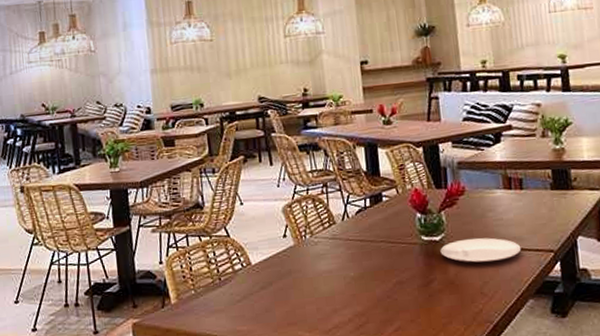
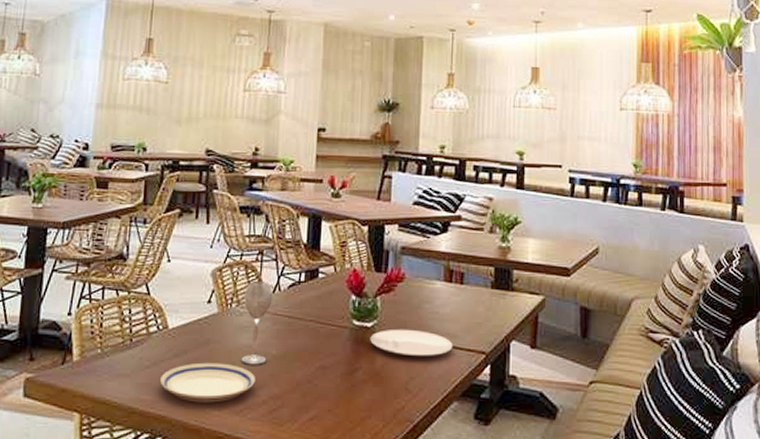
plate: none [252,289,339,328] -> present [160,362,255,403]
wineglass: none [316,211,347,289] -> present [241,281,273,365]

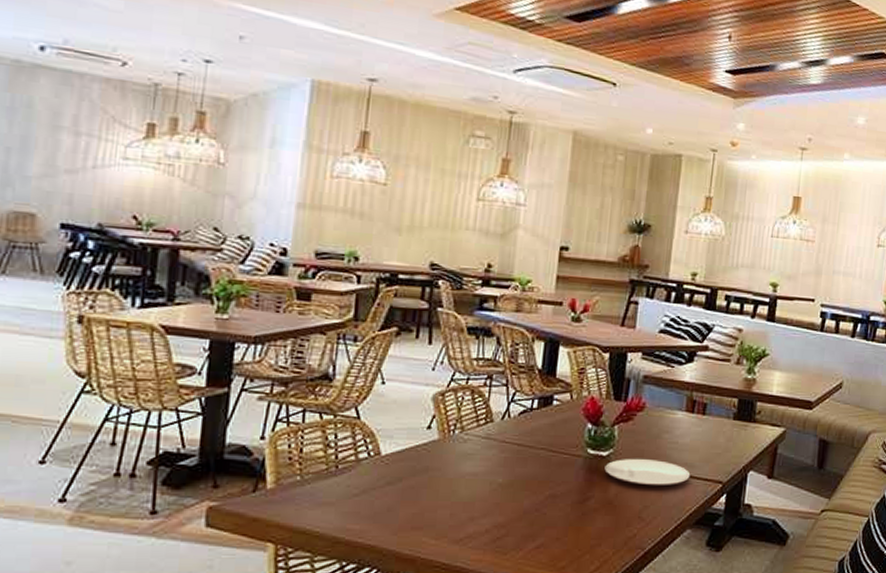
plate: present [160,362,255,403] -> none [370,490,478,532]
wineglass: present [241,281,273,365] -> none [463,407,501,493]

